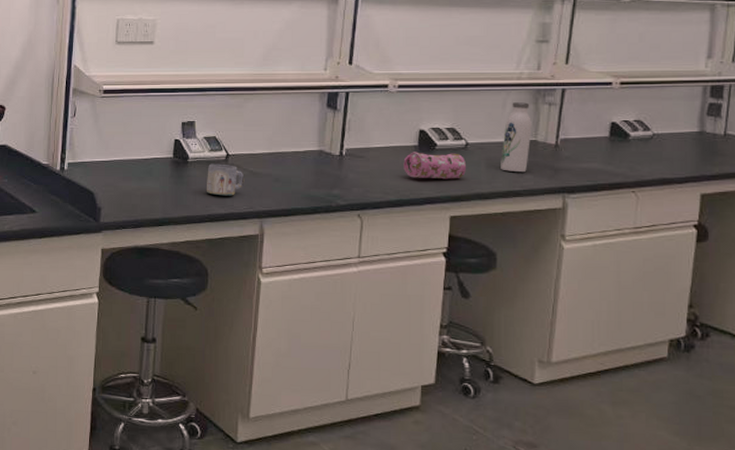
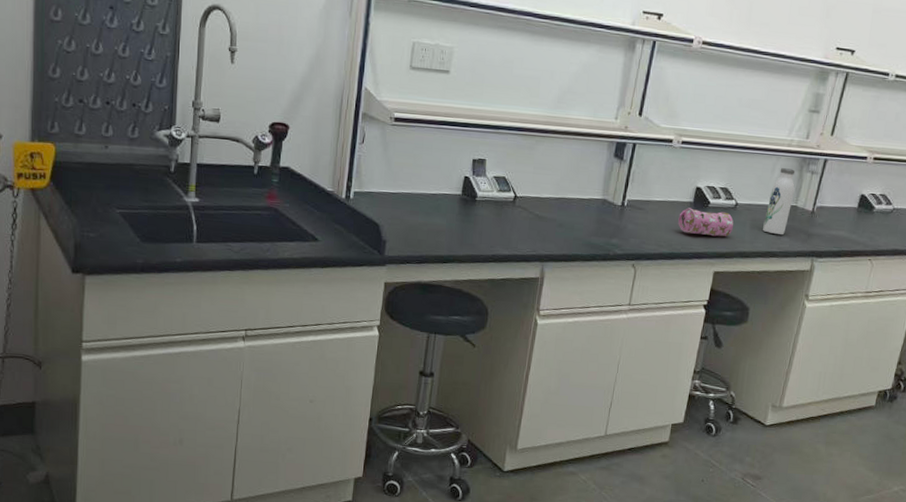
mug: present [207,164,245,196] -> none [492,204,530,238]

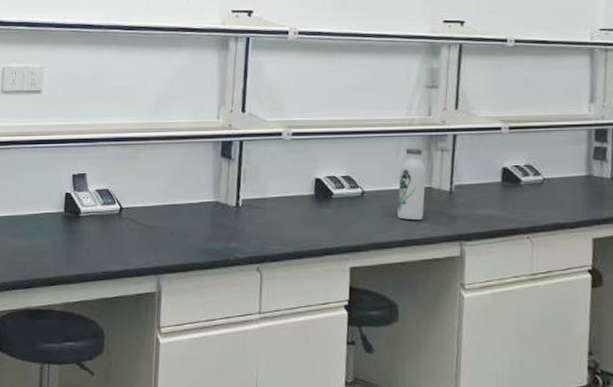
pencil case: present [678,208,734,237] -> none [301,201,364,229]

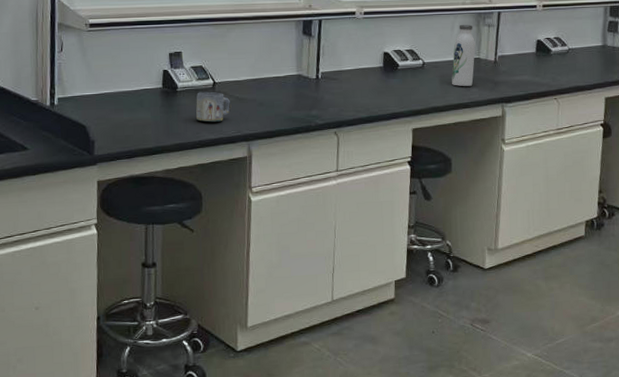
mug: none [100,218,140,252] -> present [196,91,232,122]

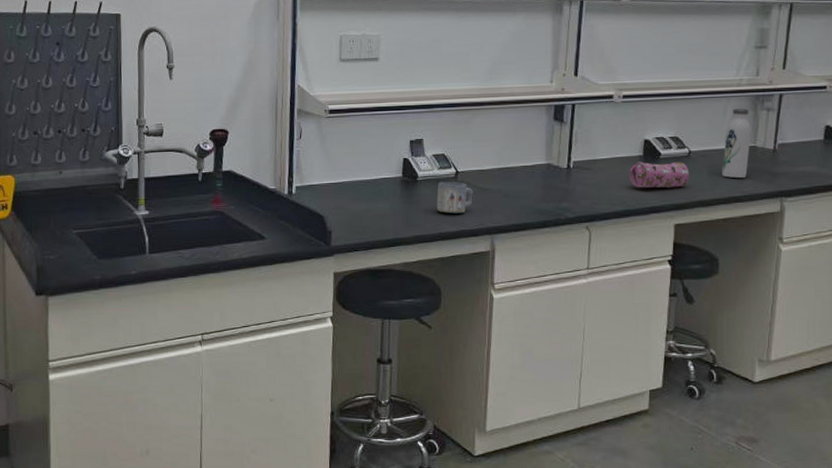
pencil case: none [371,72,425,96] -> present [629,161,690,188]

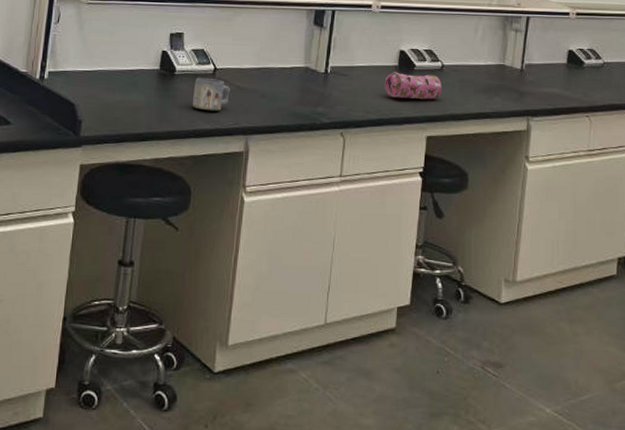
water bottle: present [722,109,751,179] -> none [473,27,500,95]

